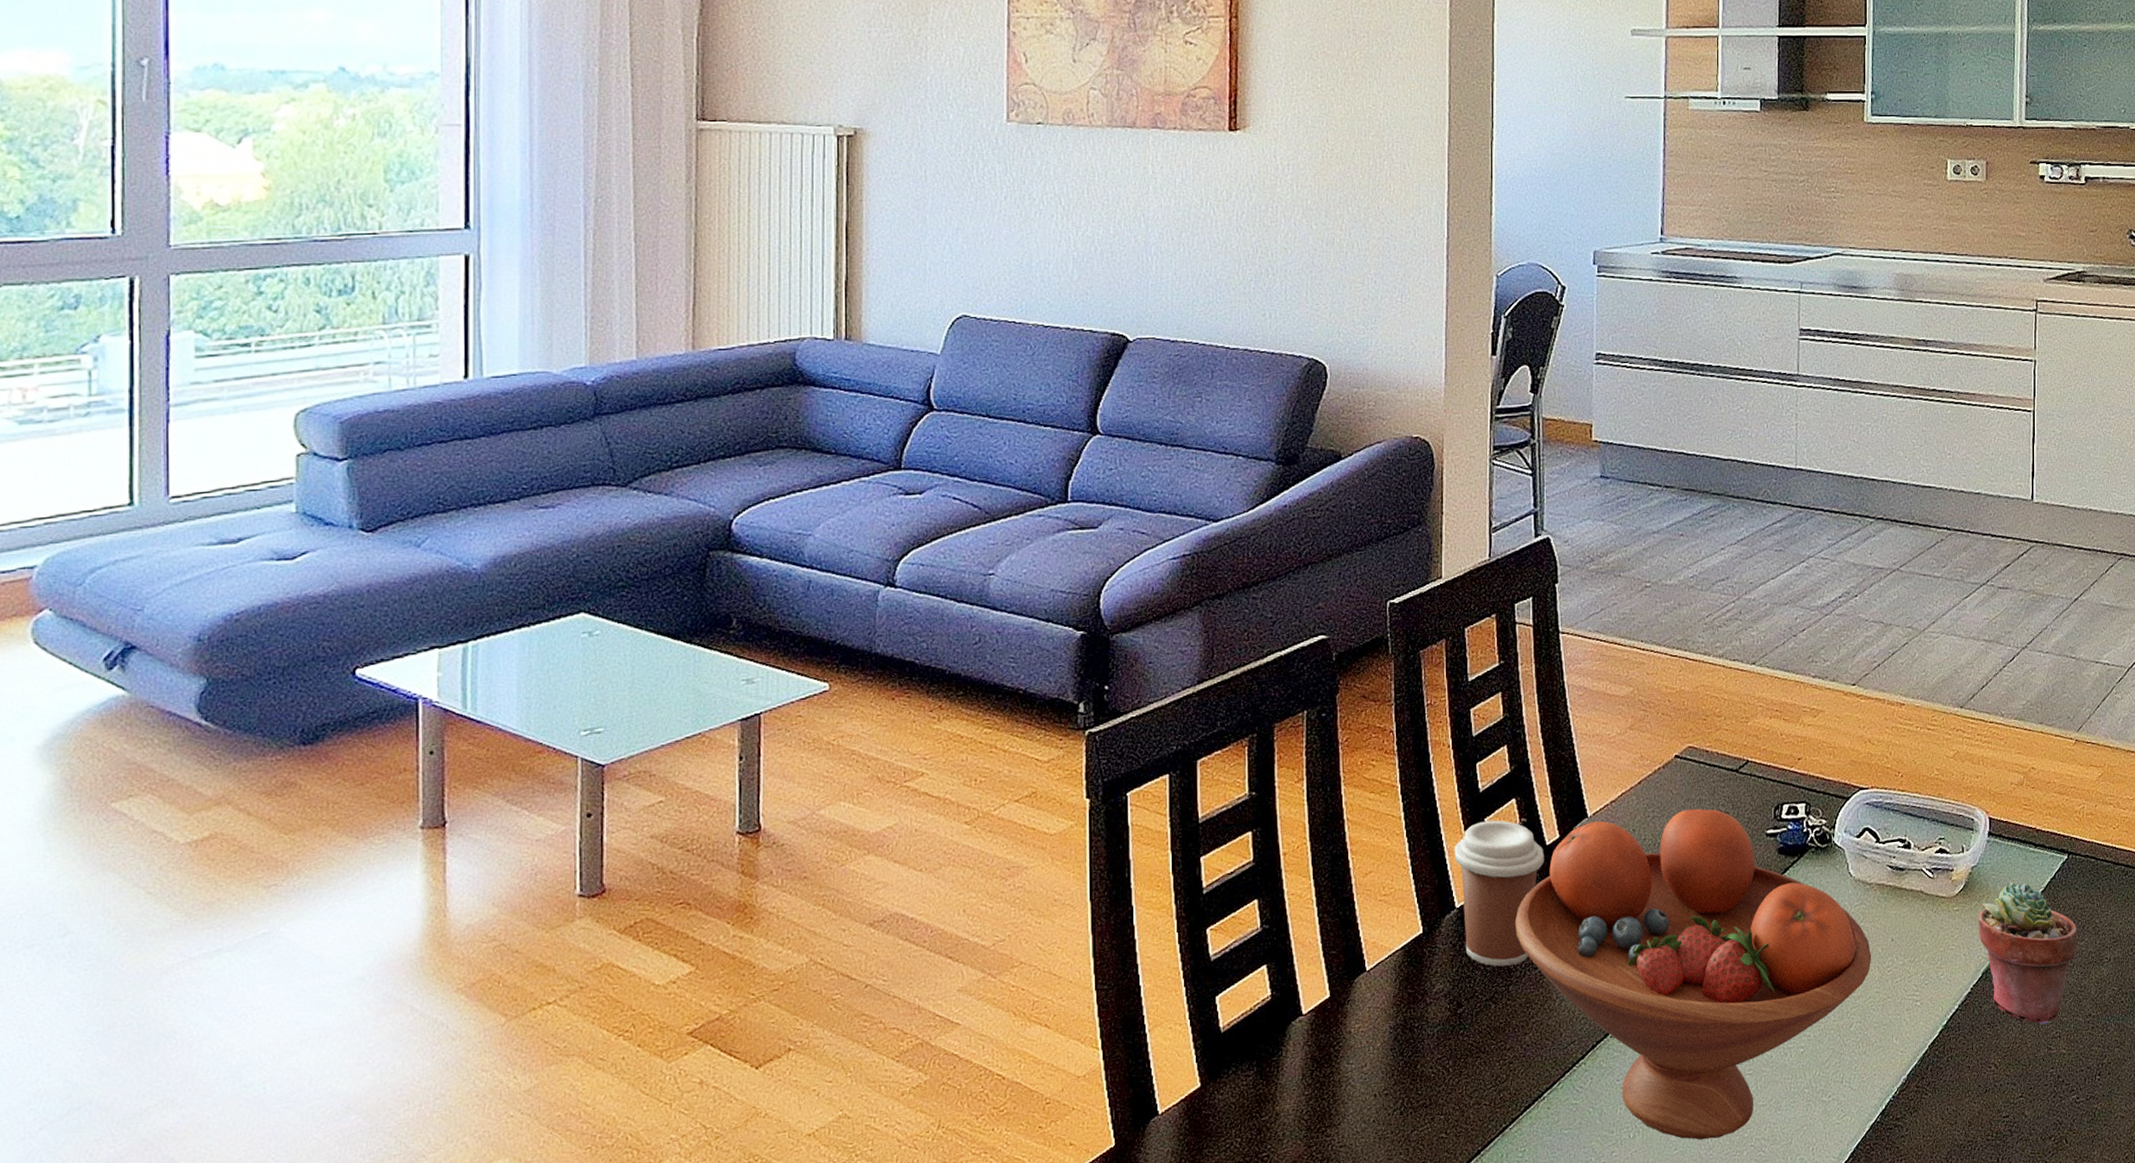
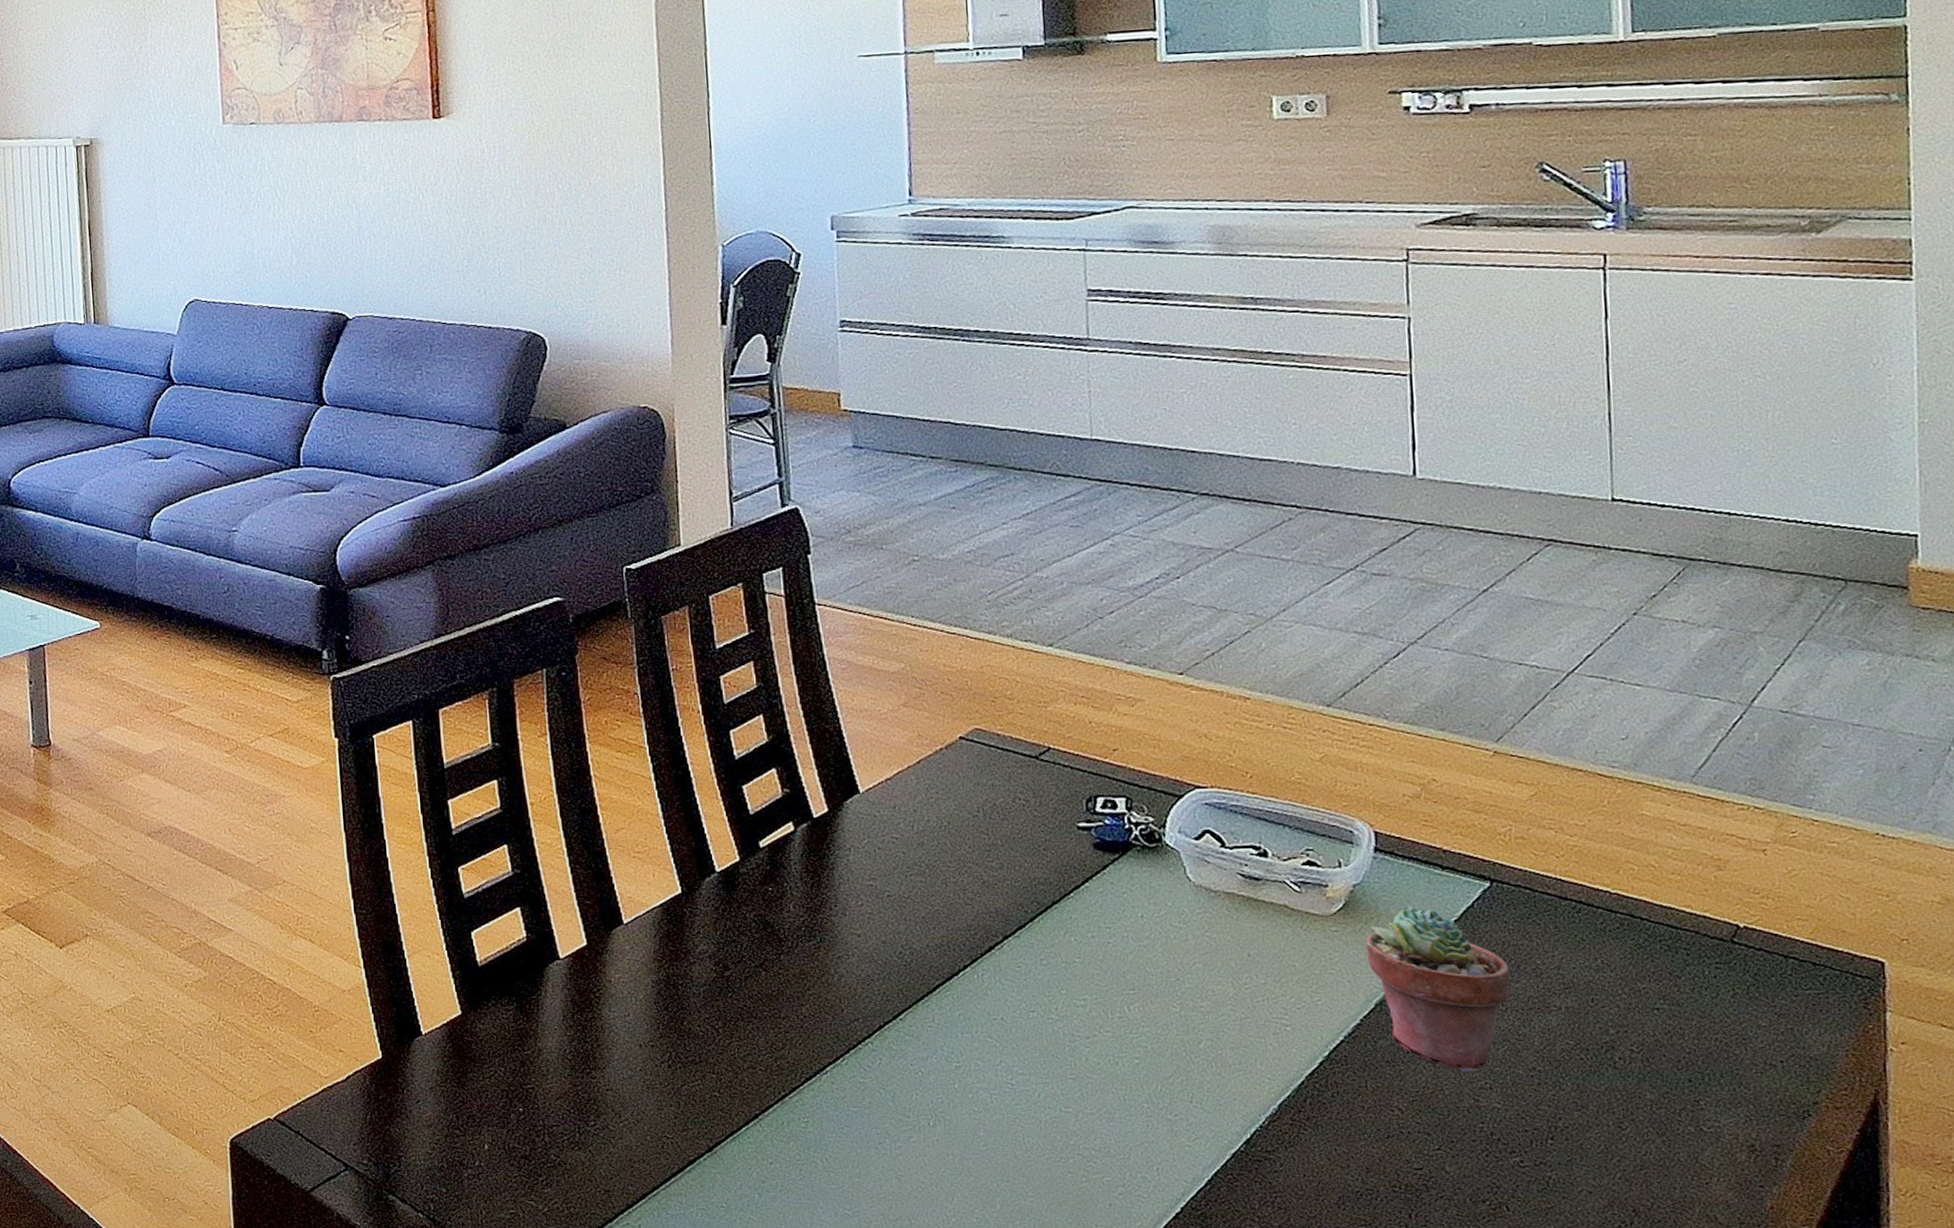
coffee cup: present [1454,820,1544,967] -> none [710,788,812,935]
fruit bowl: present [1514,808,1872,1140] -> none [782,793,1223,1140]

